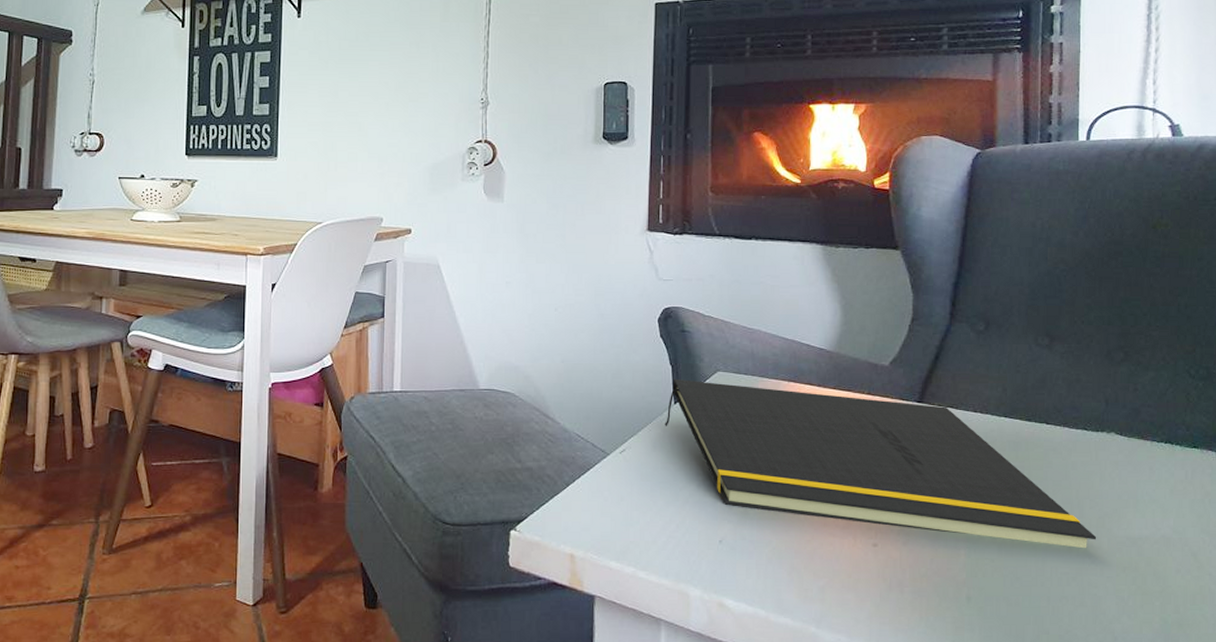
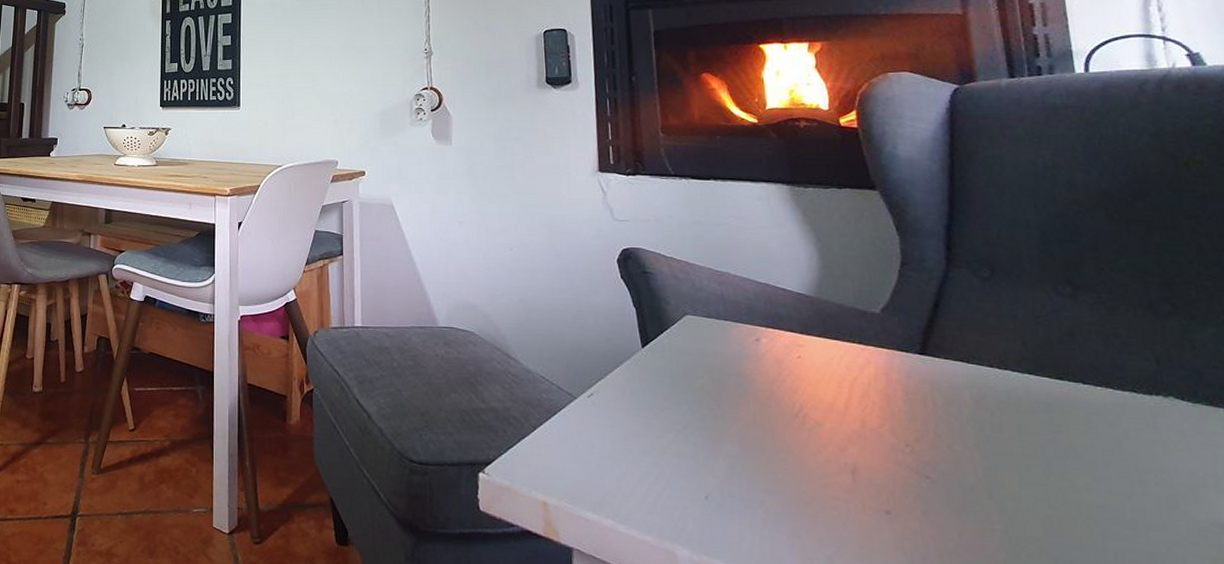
notepad: present [665,378,1097,549] -> none [633,321,1171,533]

